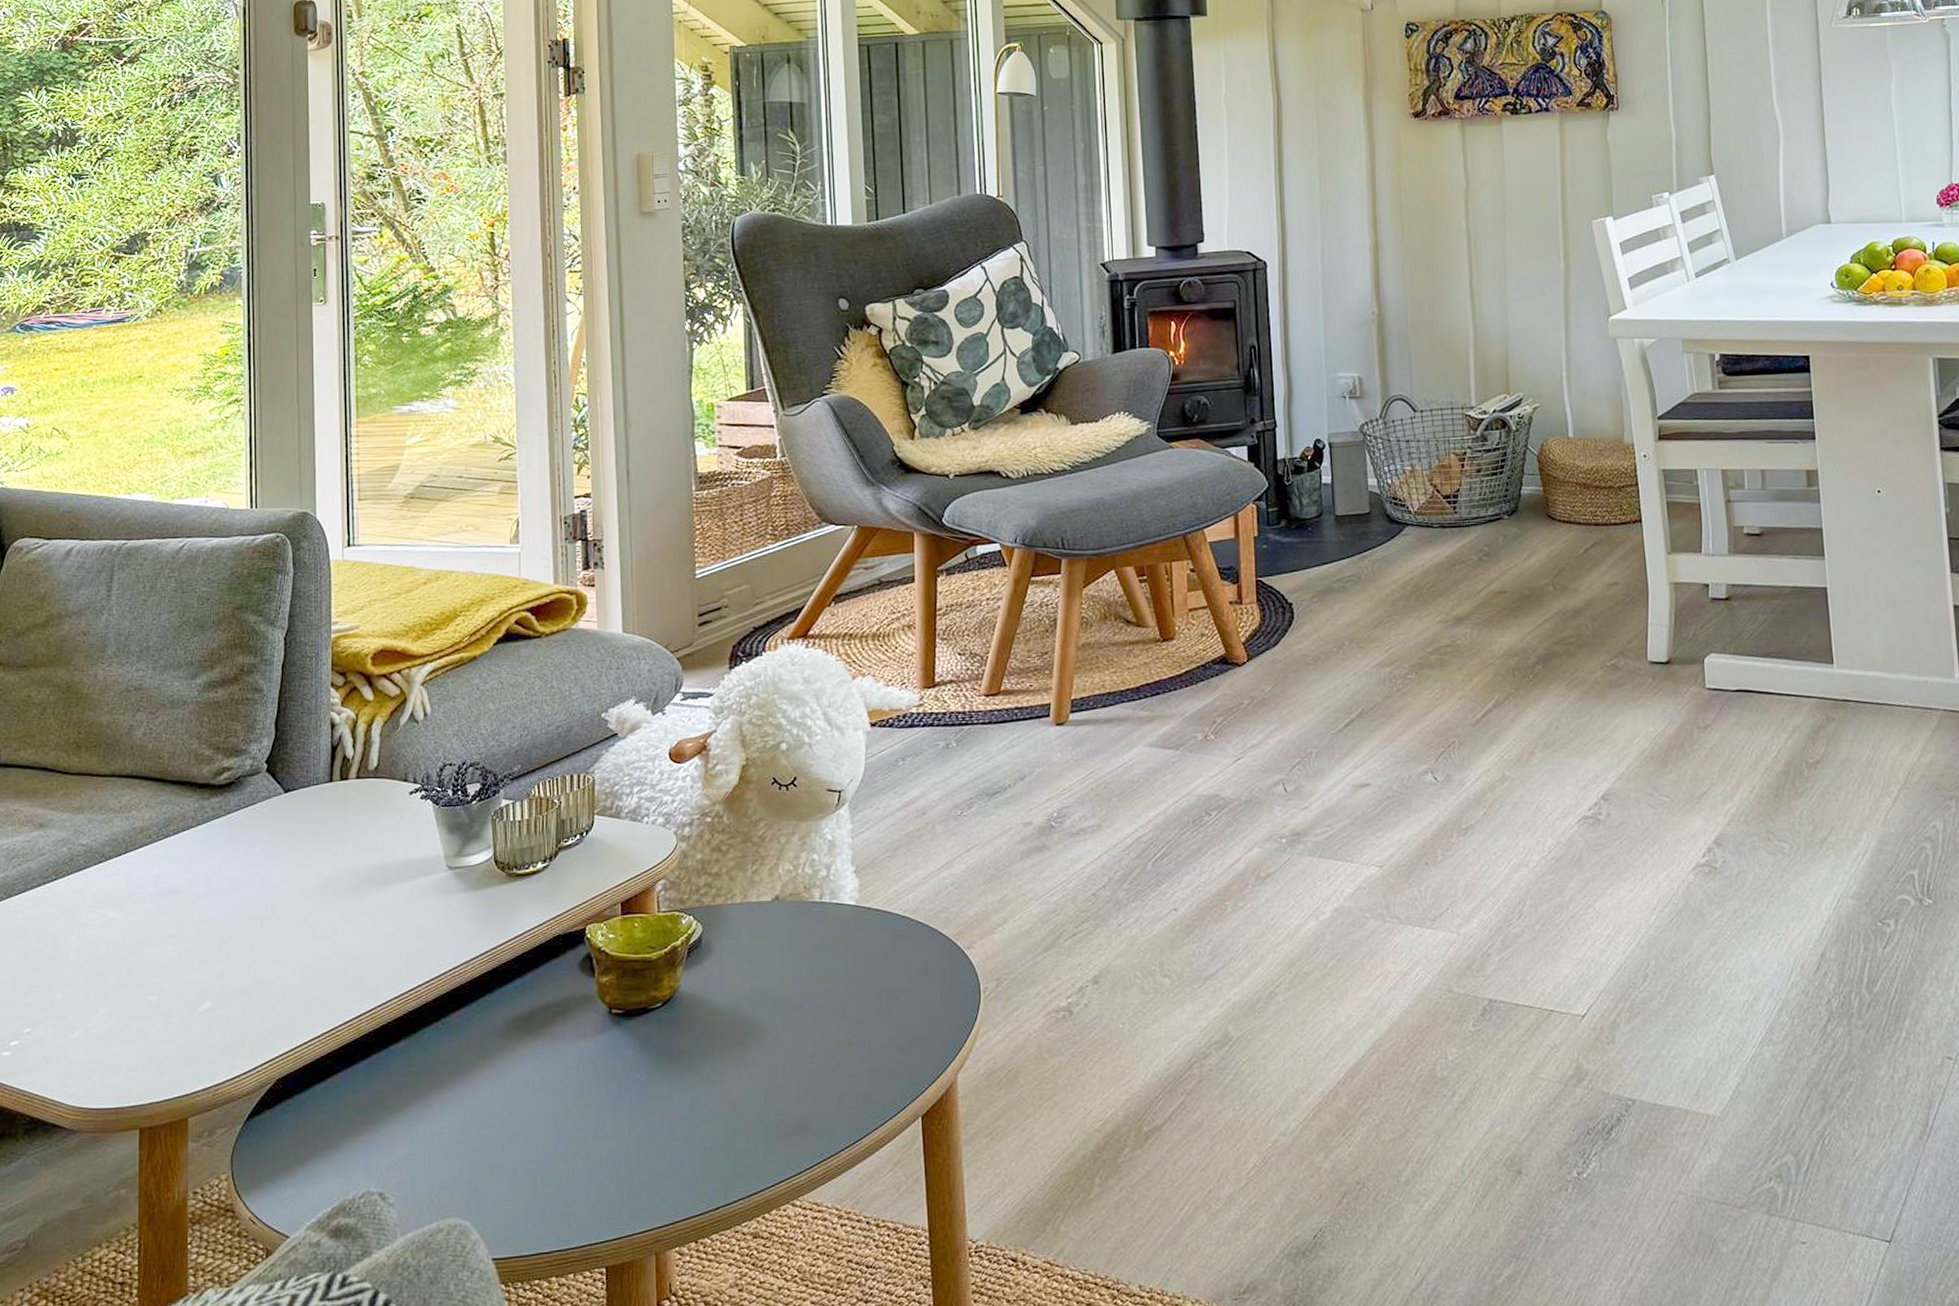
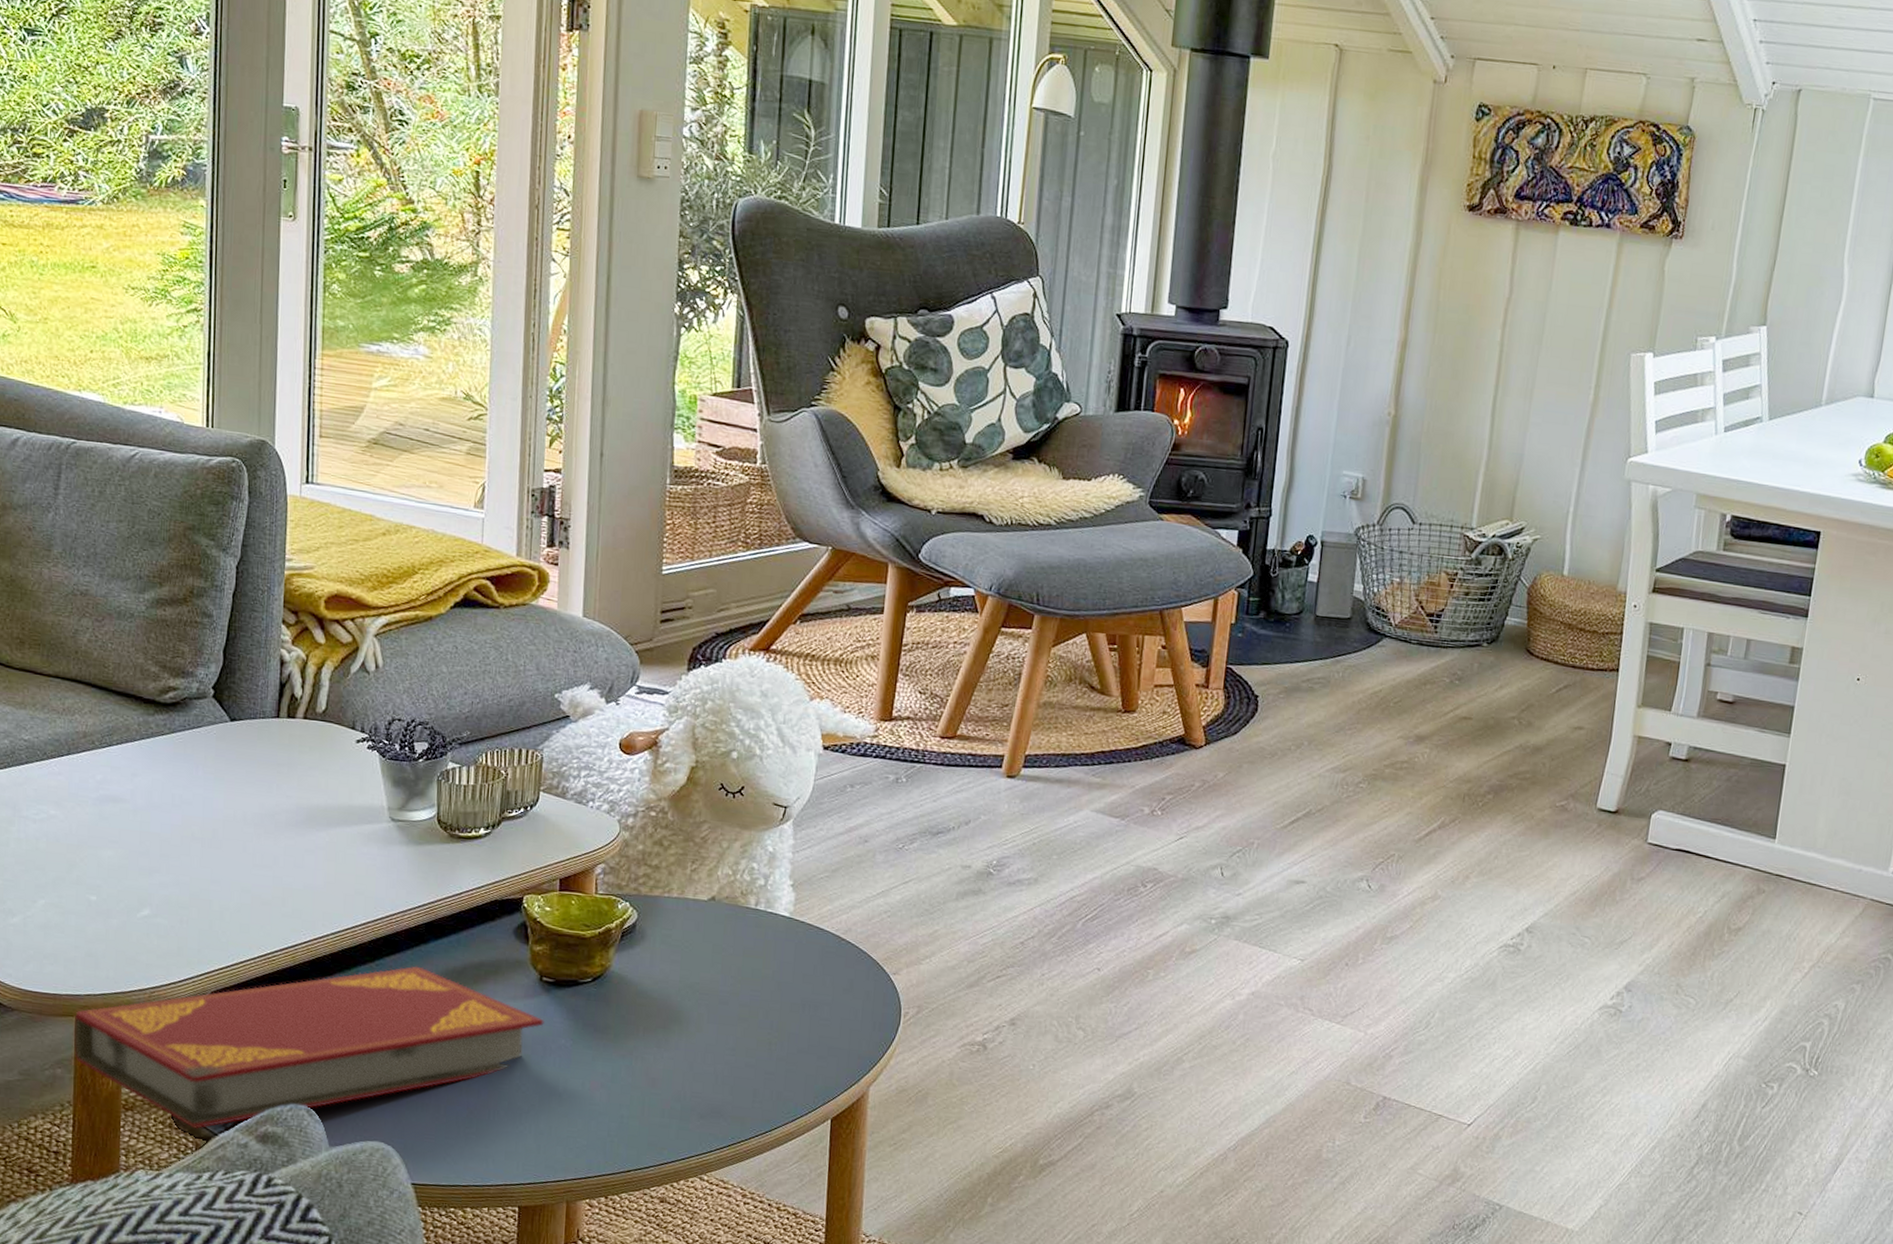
hardback book: none [137,1018,617,1233] -> present [73,966,544,1129]

